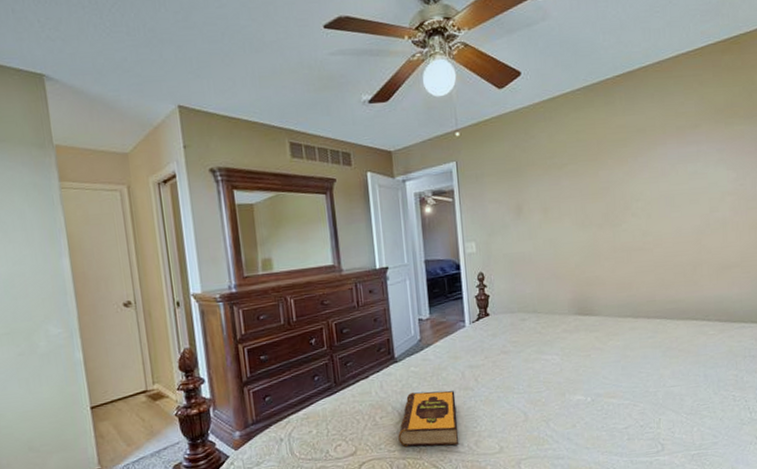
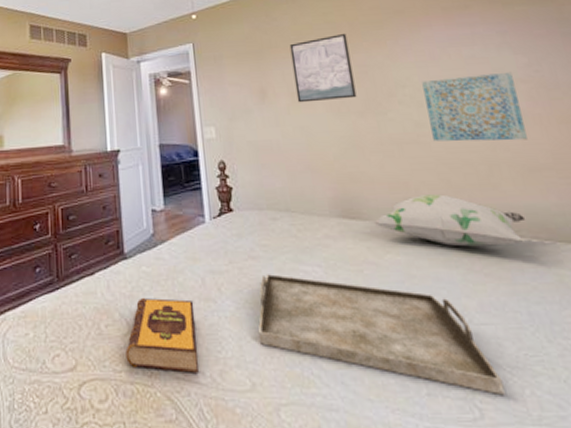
serving tray: none [506,364,680,434] -> present [258,274,506,396]
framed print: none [545,151,599,218] -> present [289,33,357,103]
decorative pillow: none [603,291,714,331] -> present [375,194,526,247]
wall art: none [652,185,725,248] -> present [422,71,528,142]

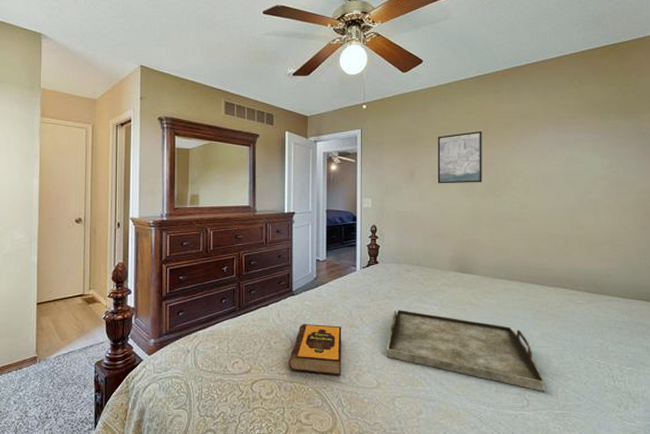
decorative pillow: present [375,194,526,247] -> none [480,258,584,296]
wall art: present [422,71,528,142] -> none [532,170,597,222]

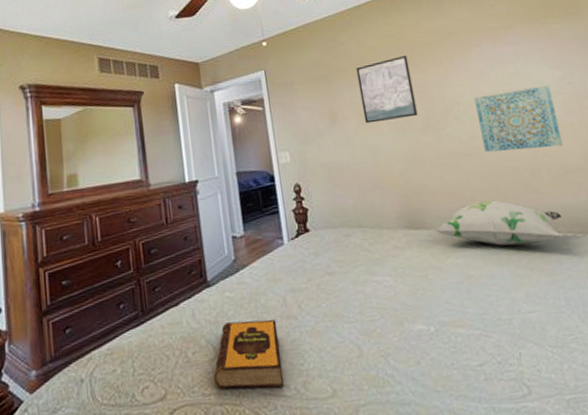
serving tray: present [386,310,546,392] -> none [336,287,548,373]
decorative pillow: none [480,258,584,296] -> present [437,200,563,246]
wall art: none [532,170,597,222] -> present [474,85,563,153]

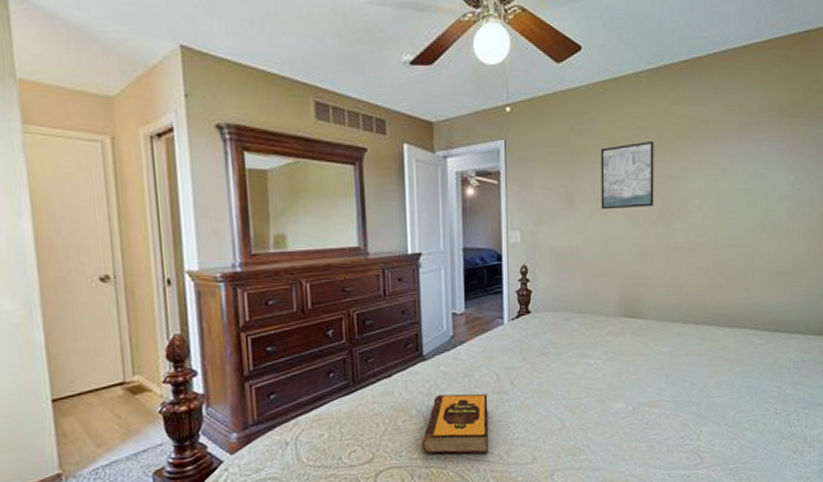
decorative pillow: present [437,200,563,246] -> none [651,295,763,339]
wall art: present [474,85,563,153] -> none [709,188,781,250]

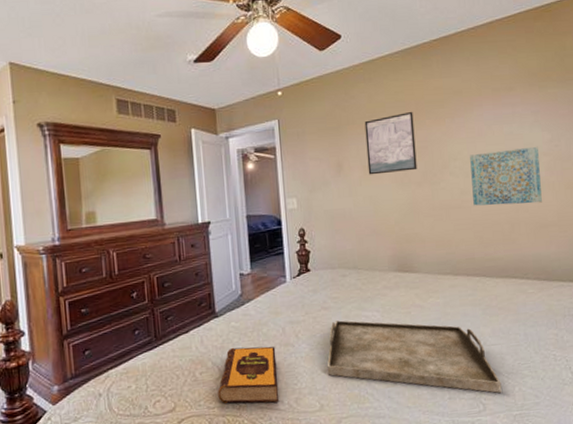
serving tray: none [542,367,721,447] -> present [327,320,502,394]
wall art: none [709,188,781,250] -> present [470,146,542,206]

